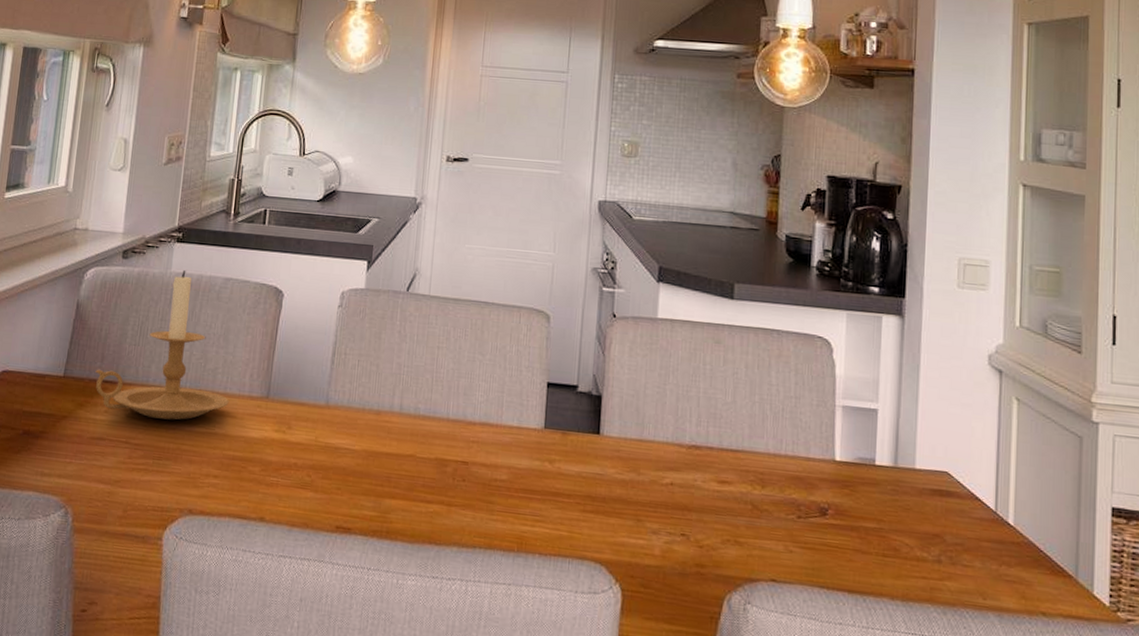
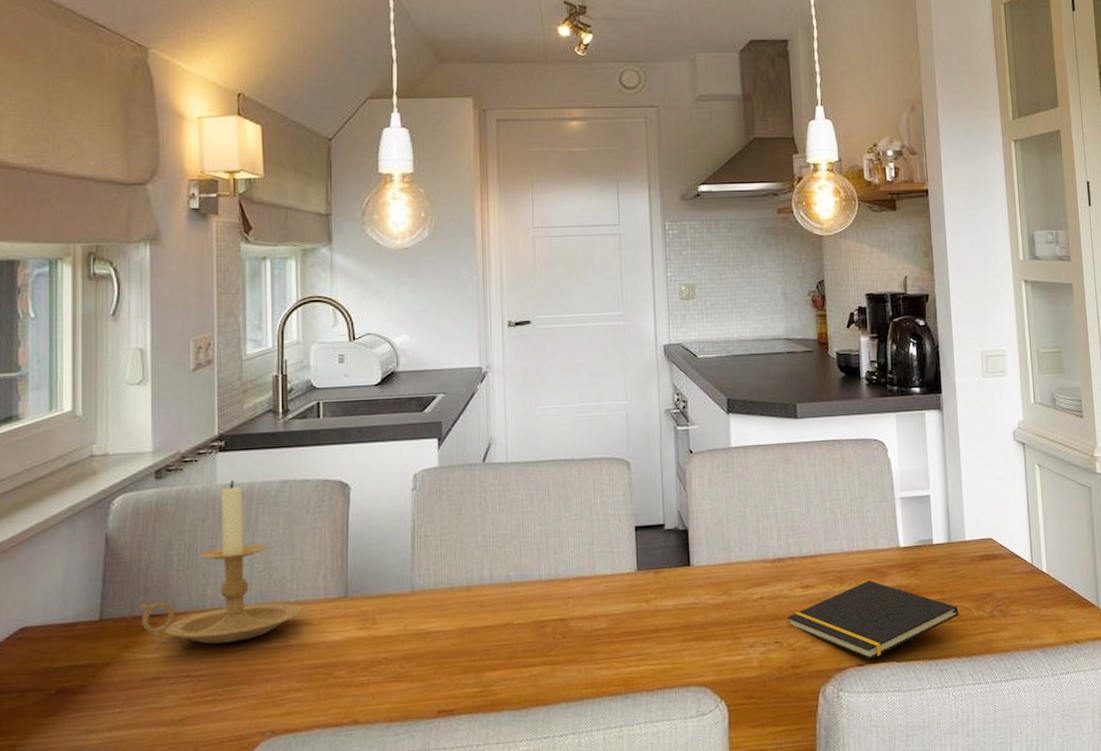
notepad: none [697,489,898,577] -> present [787,580,959,659]

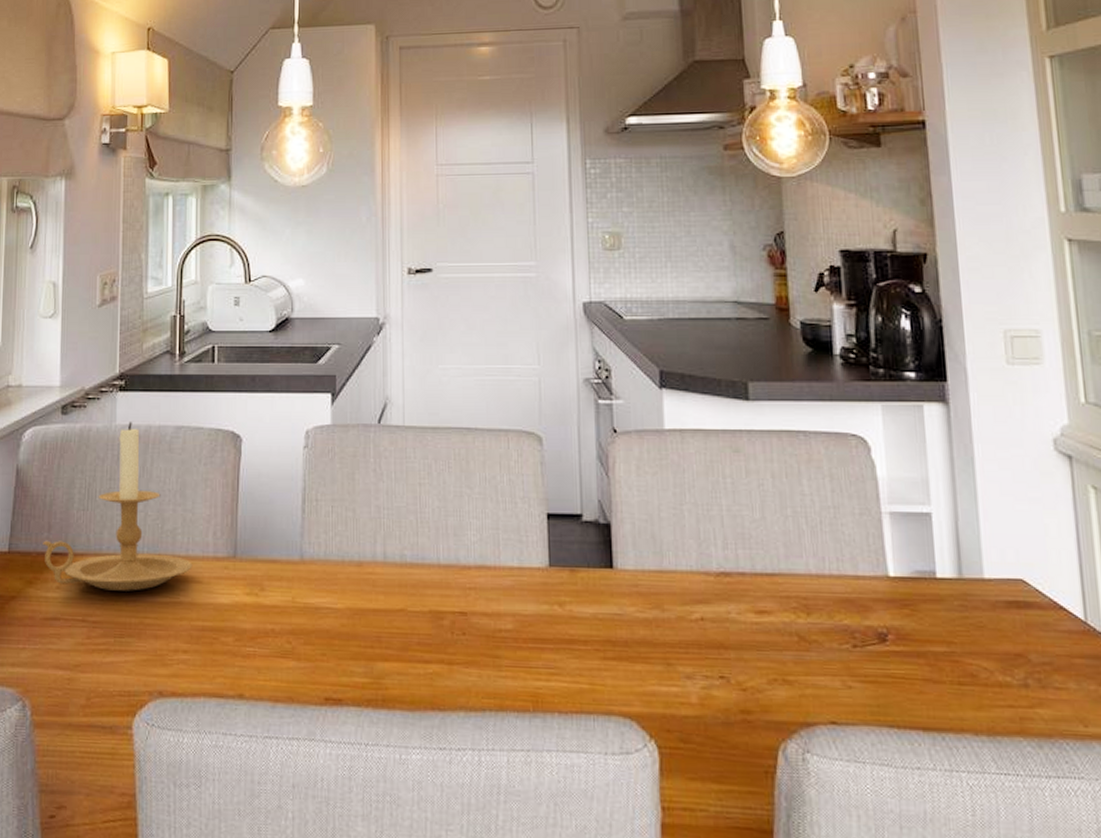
notepad: present [787,580,959,659] -> none [735,614,975,717]

